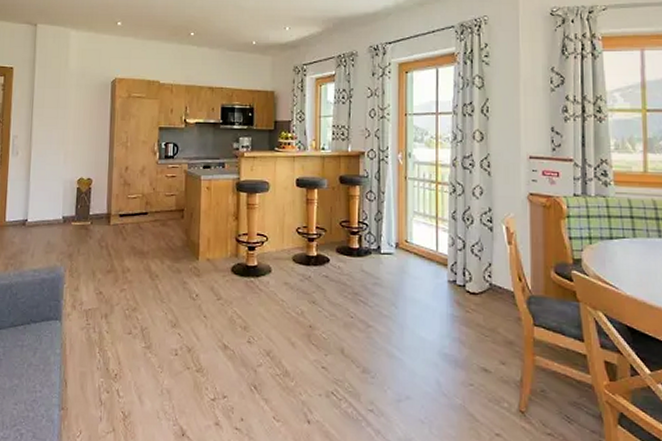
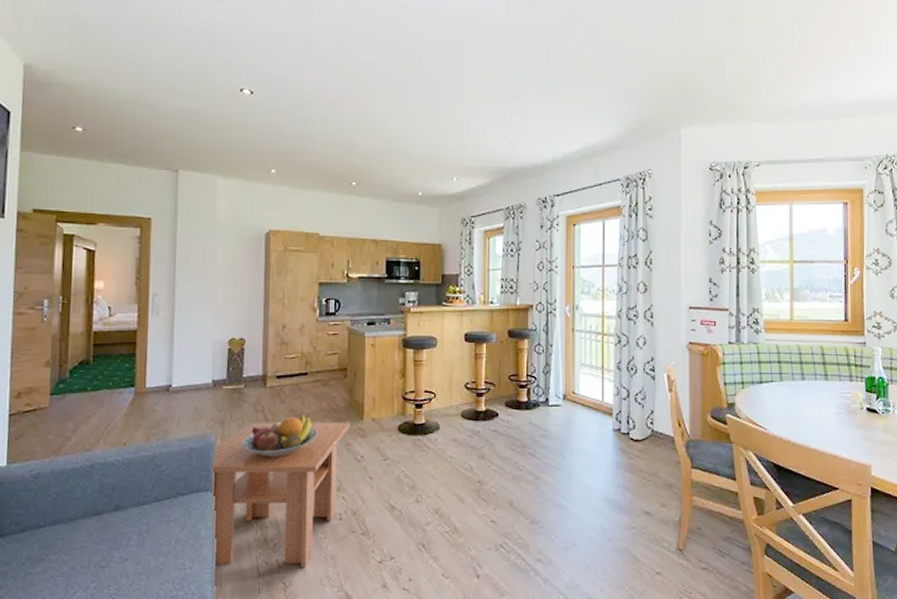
coffee table: none [62,257,187,400] -> present [213,422,351,568]
fruit bowl: none [87,251,157,291] -> present [242,414,318,457]

